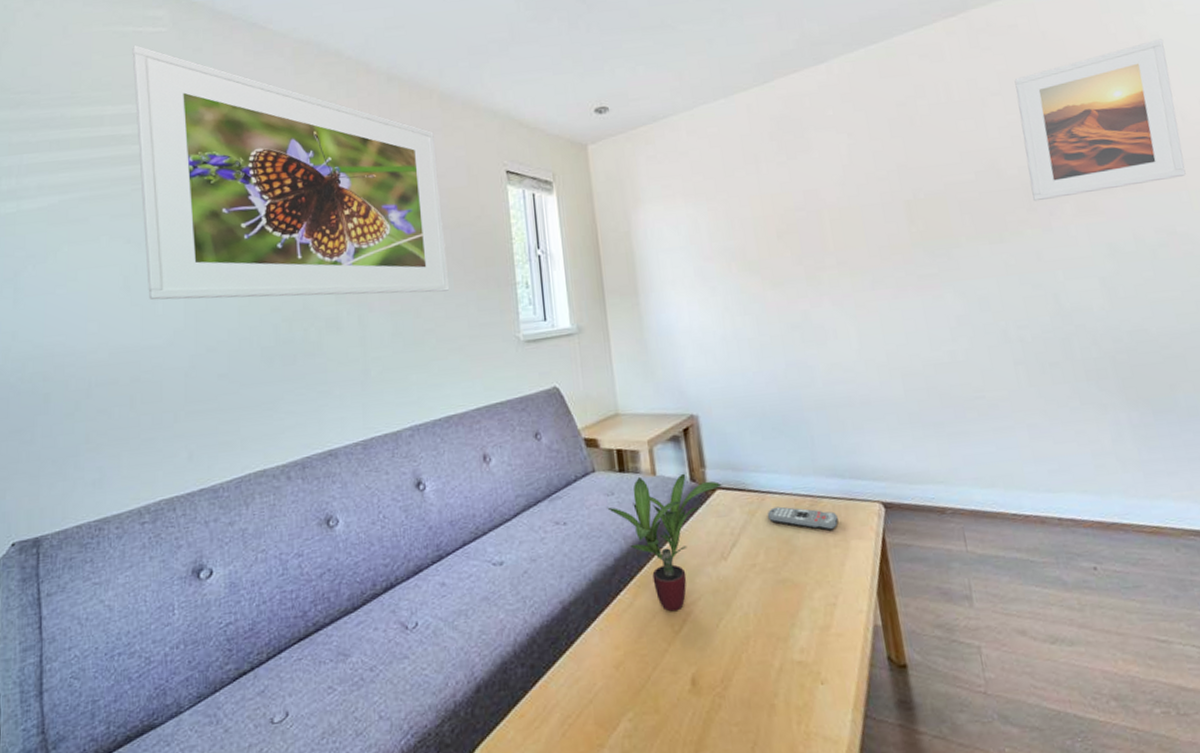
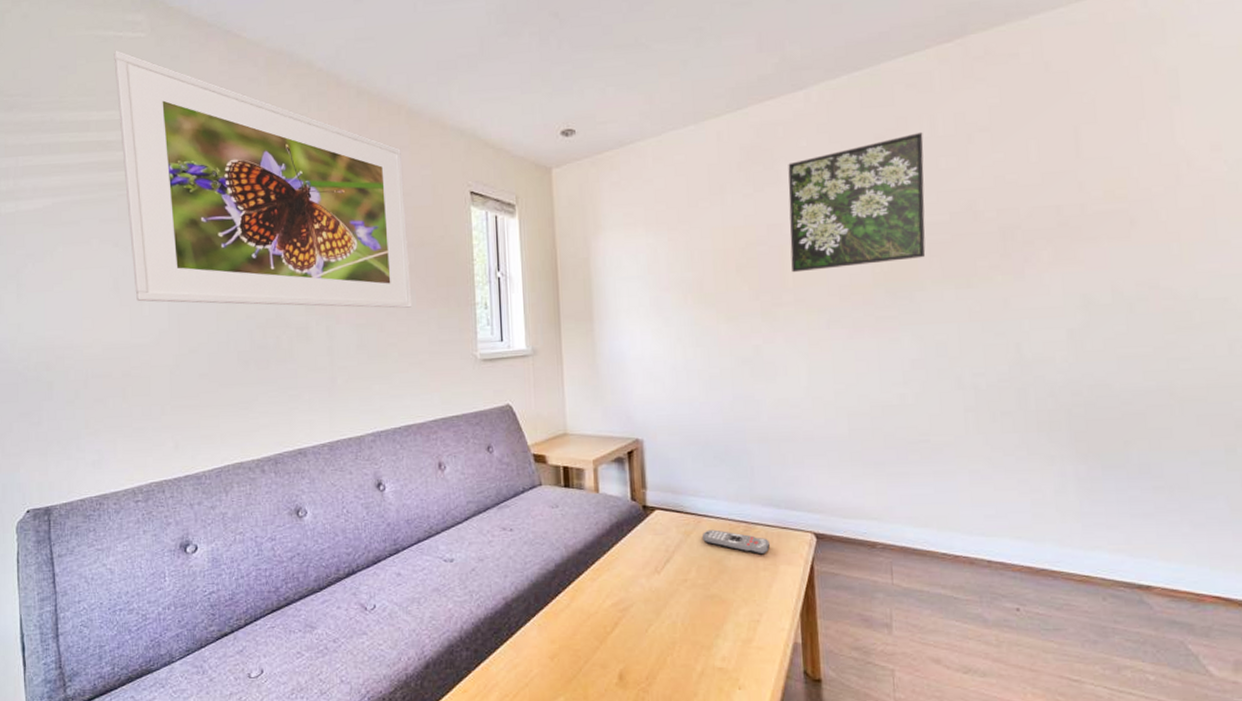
potted plant: present [607,473,722,612] -> none [551,492,661,615]
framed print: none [817,98,957,236] -> present [788,131,926,273]
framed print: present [1014,39,1186,202] -> none [1006,74,1182,247]

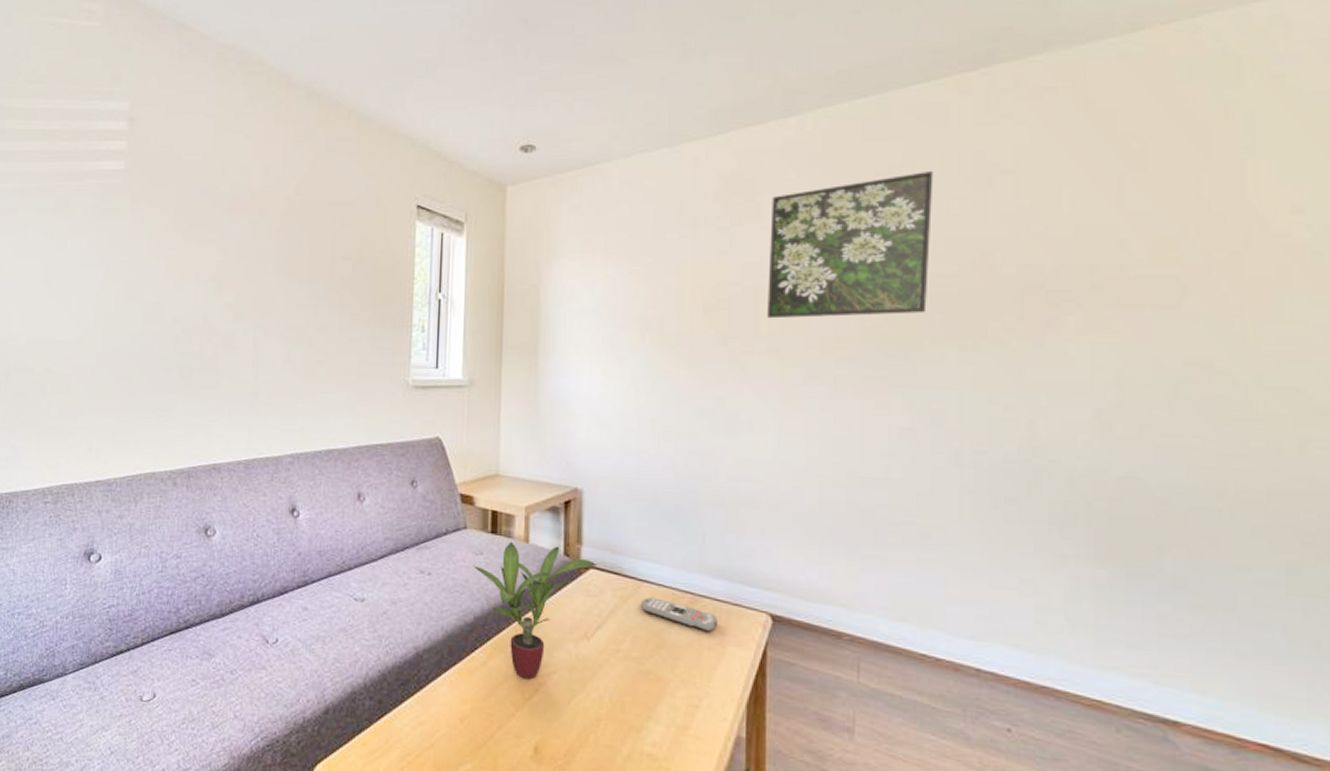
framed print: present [114,50,411,309] -> none [64,39,348,324]
potted plant: none [551,492,661,615] -> present [474,541,597,680]

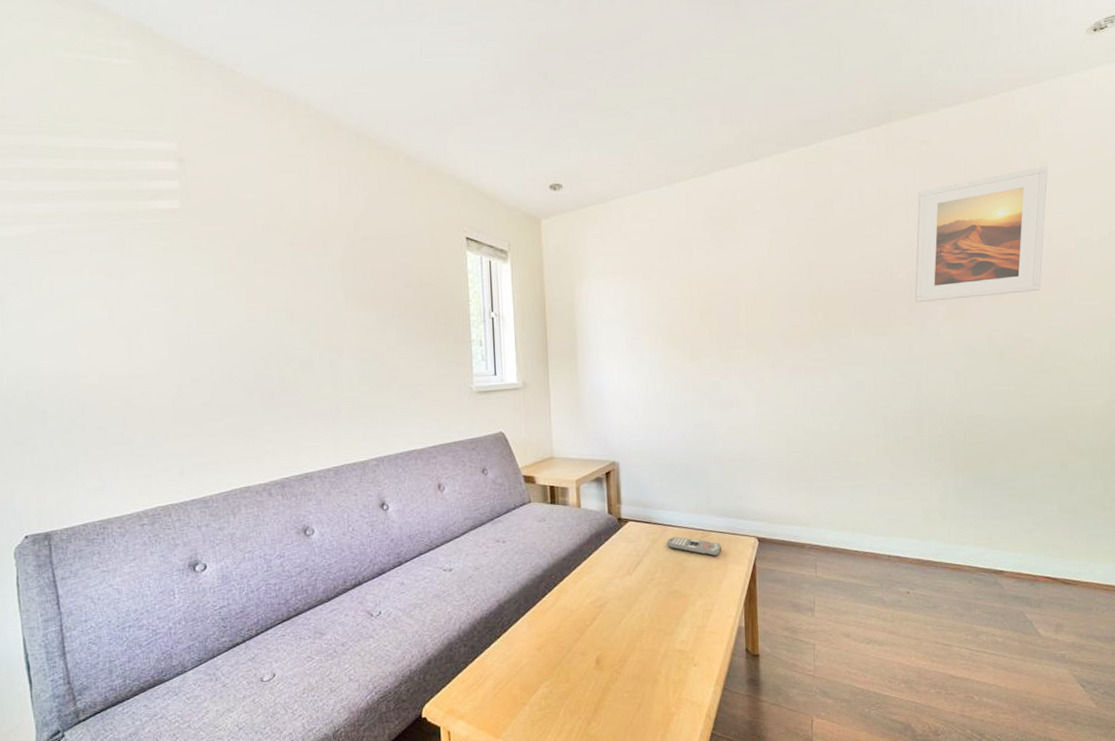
potted plant: present [474,541,597,680] -> none [539,507,633,611]
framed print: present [767,170,934,319] -> none [744,203,854,320]
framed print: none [1027,121,1260,309] -> present [914,166,1048,303]

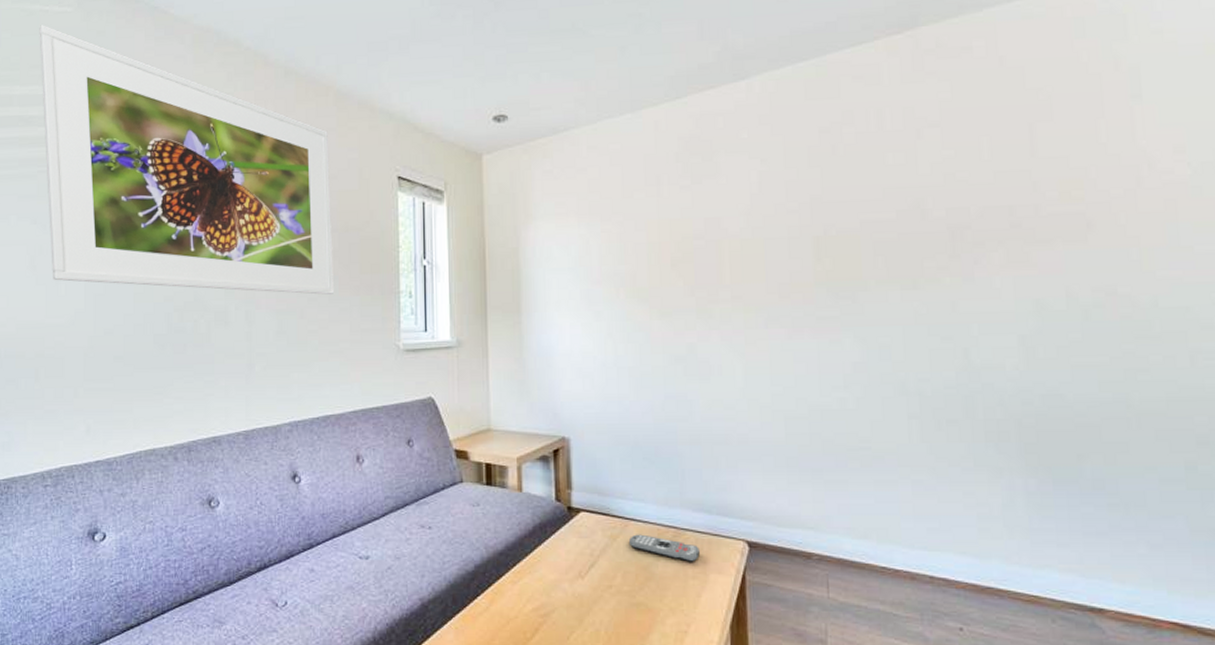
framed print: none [98,77,411,344] -> present [39,25,333,295]
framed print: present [914,166,1048,303] -> none [957,72,1144,248]

